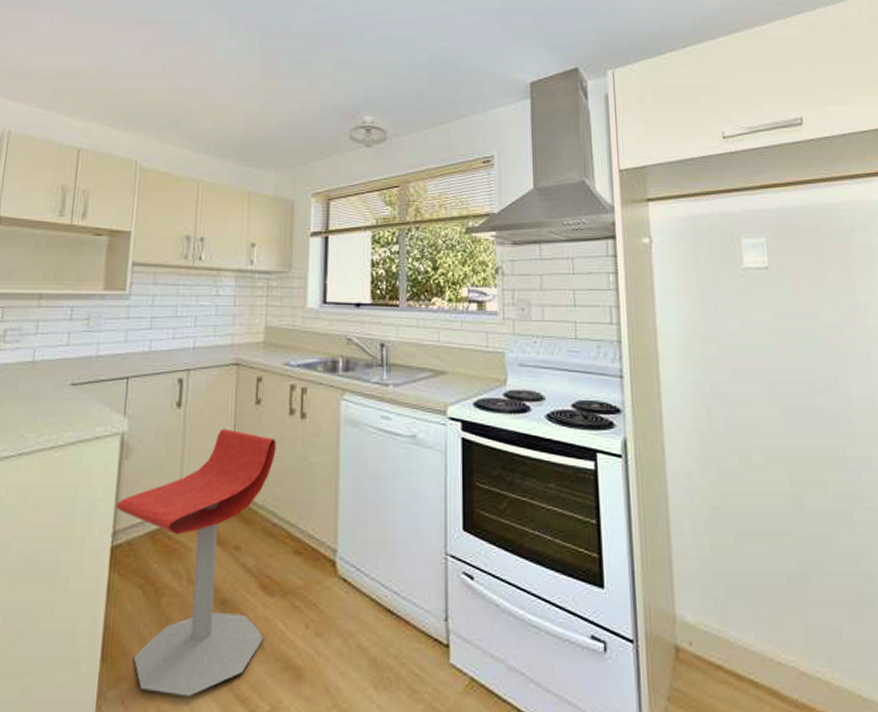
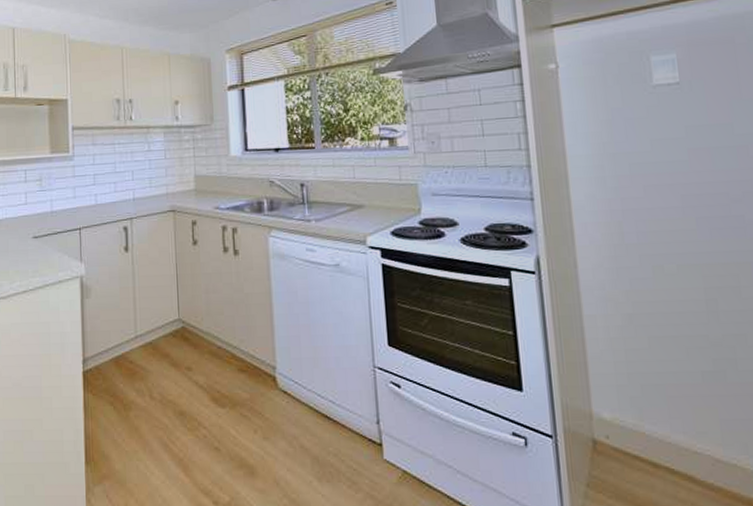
stool: present [116,428,276,697] -> none [83,267,219,491]

